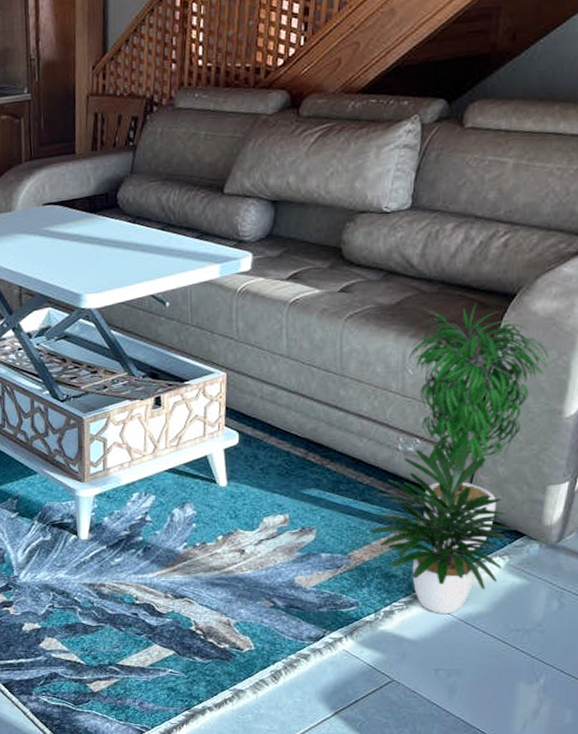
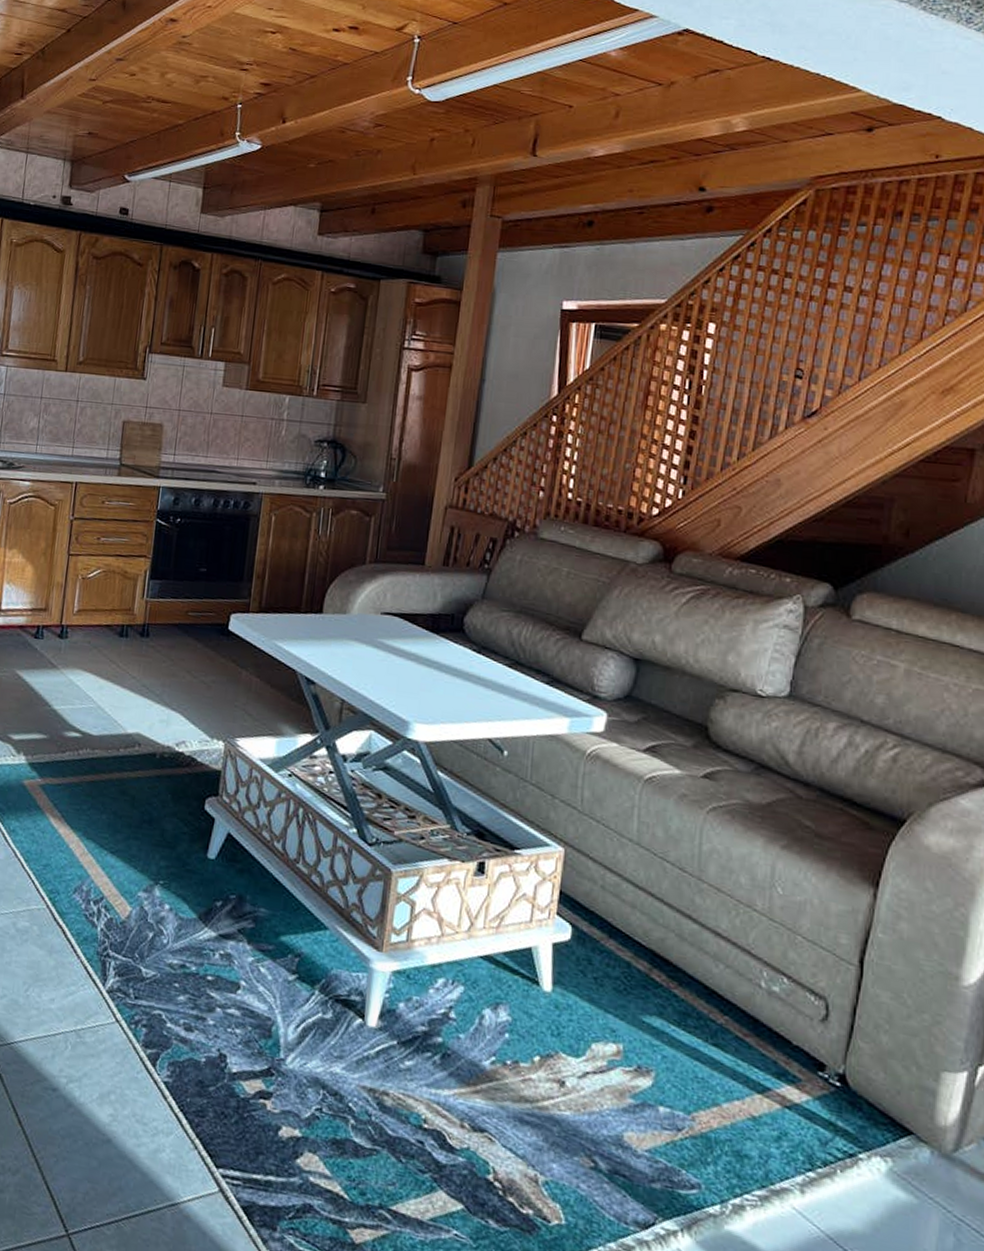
potted plant: present [370,302,549,615] -> none [720,820,944,1226]

